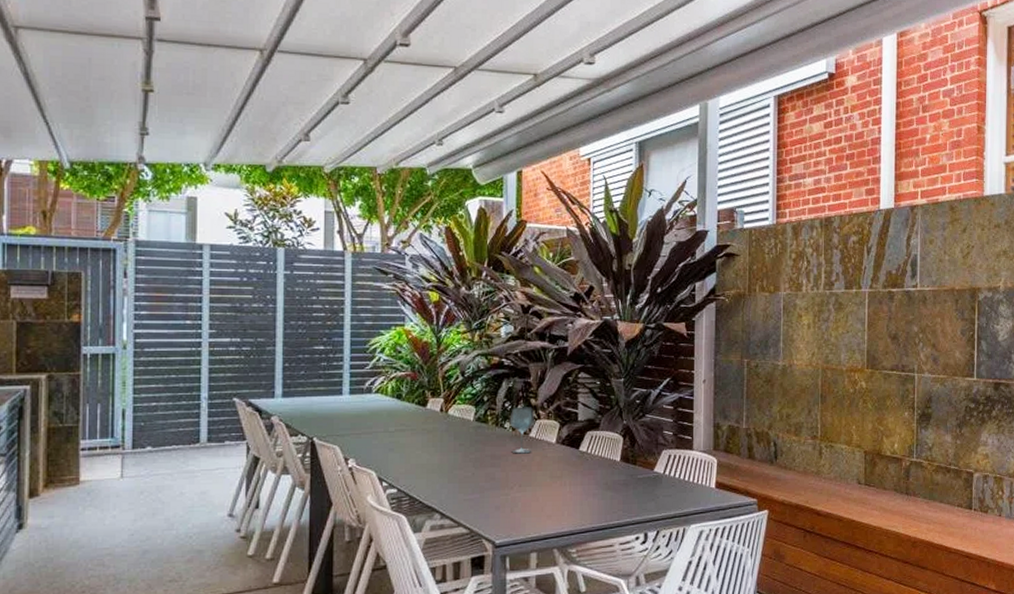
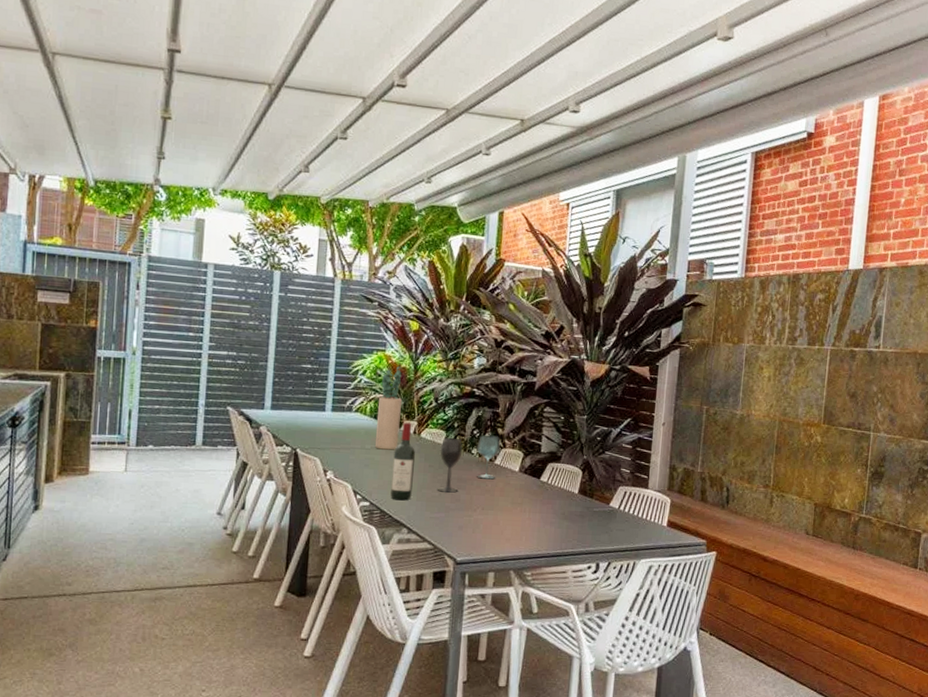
vase: none [399,337,425,431] -> present [374,363,403,450]
wine bottle: none [419,400,443,484] -> present [390,422,415,501]
wine glass: none [470,412,495,473] -> present [438,437,463,494]

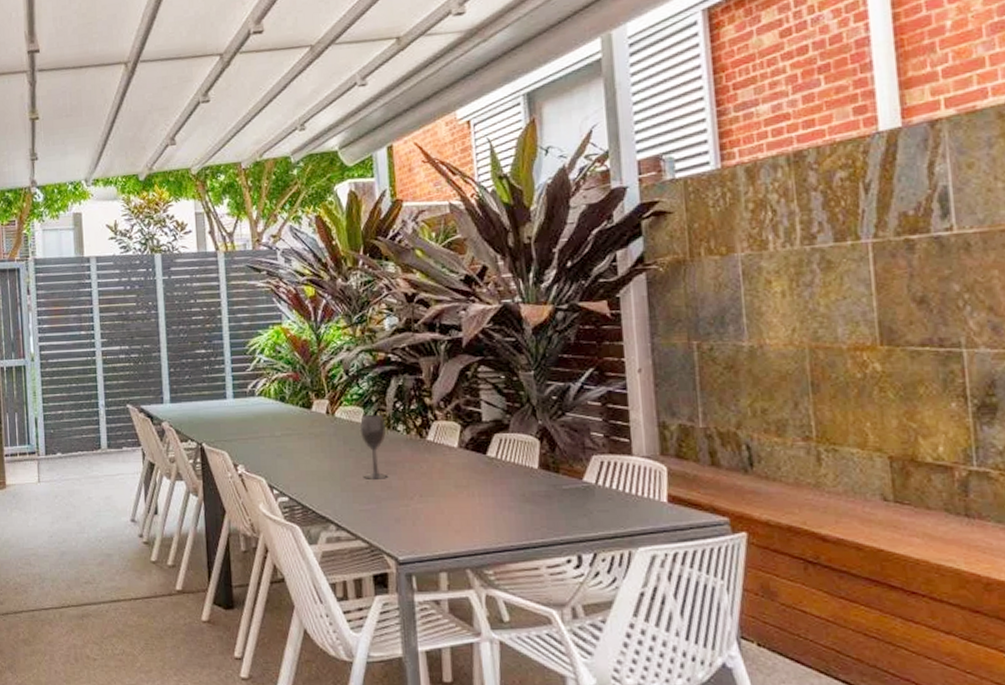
vase: present [374,363,403,450] -> none [281,335,311,436]
wine bottle: present [390,422,415,501] -> none [307,401,335,493]
wine glass: present [476,434,501,480] -> none [402,407,432,460]

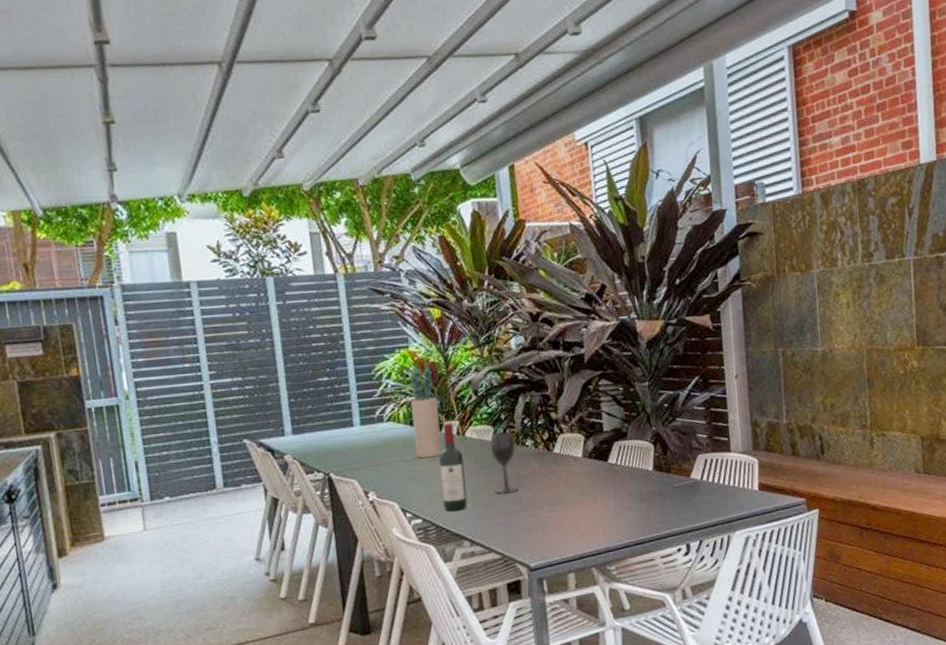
vase: none [281,335,311,436] -> present [410,358,442,459]
wine bottle: none [307,401,335,493] -> present [438,422,468,512]

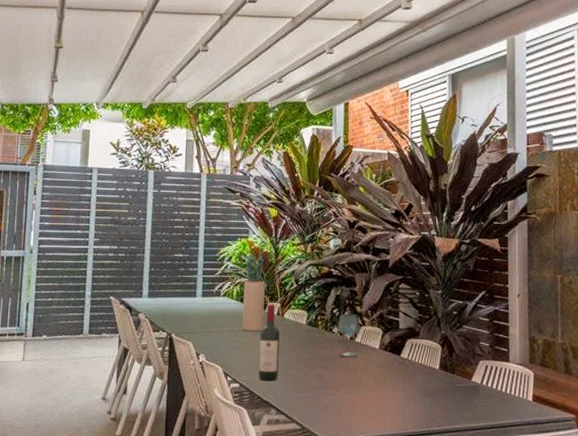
wine glass: present [489,431,519,495] -> none [302,317,324,373]
wine glass: none [530,421,558,473] -> present [337,313,360,358]

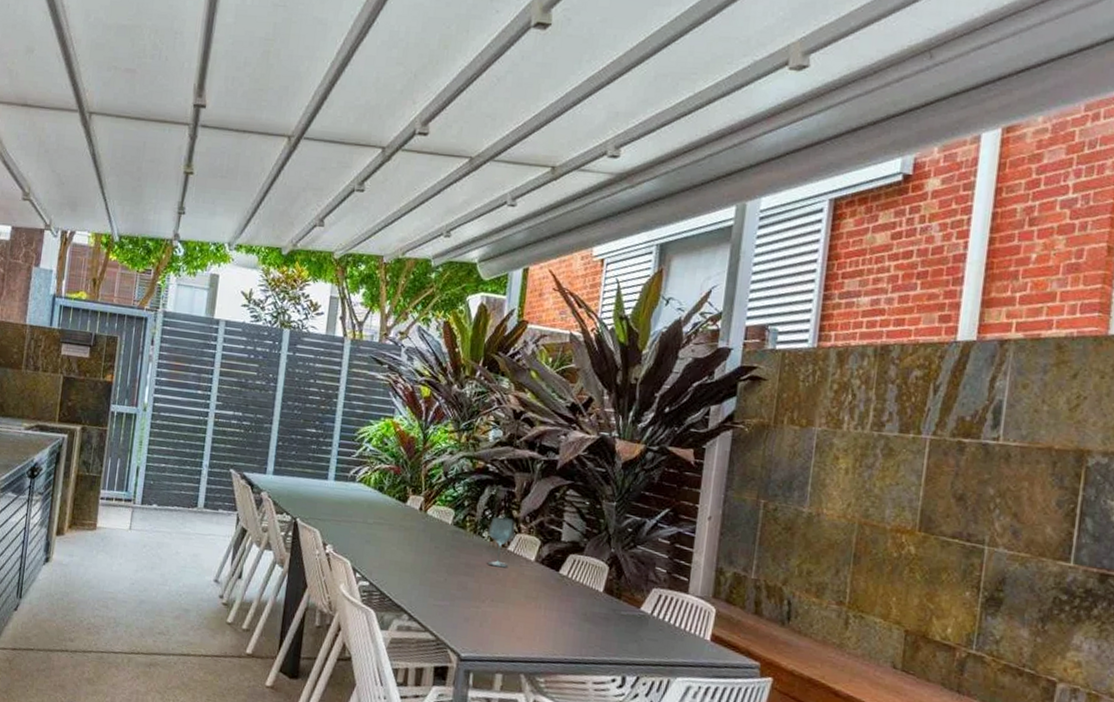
vase: present [242,248,265,332] -> none [377,431,411,527]
wine bottle: present [259,304,280,381] -> none [392,496,420,584]

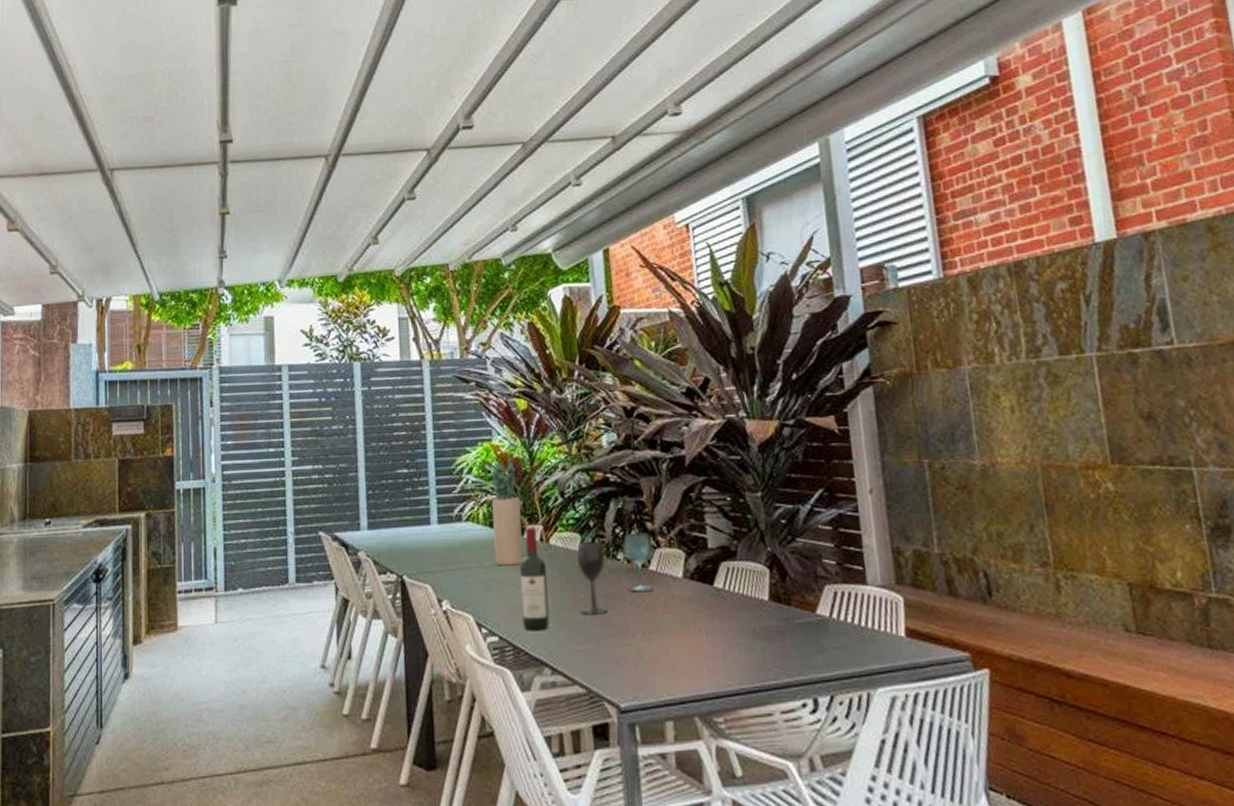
vase: none [377,431,411,527] -> present [491,453,523,566]
wine bottle: none [392,496,420,584] -> present [519,527,550,631]
wine glass: none [443,516,473,580] -> present [575,540,608,617]

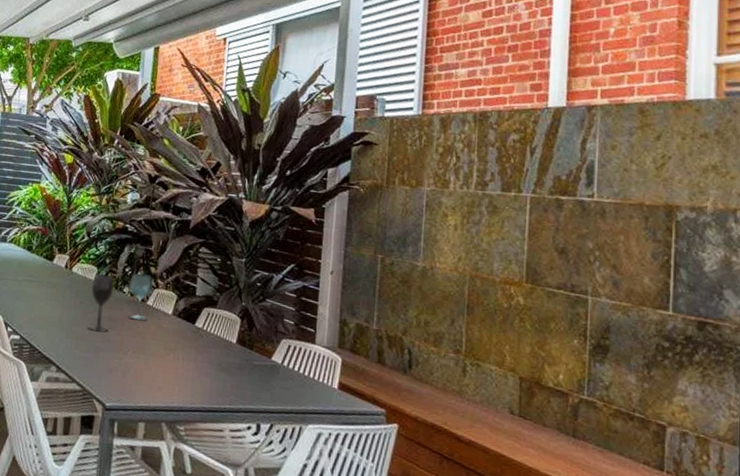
vase: present [491,453,523,566] -> none [26,195,57,284]
wine bottle: present [519,527,550,631] -> none [40,255,66,337]

